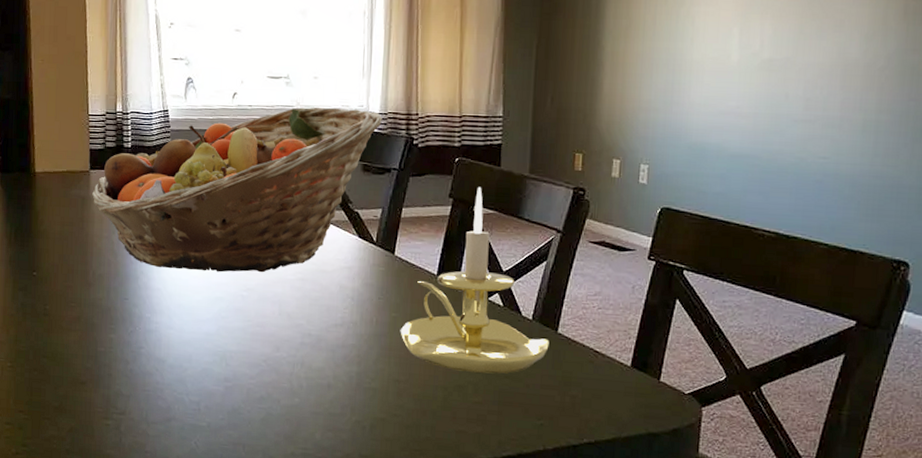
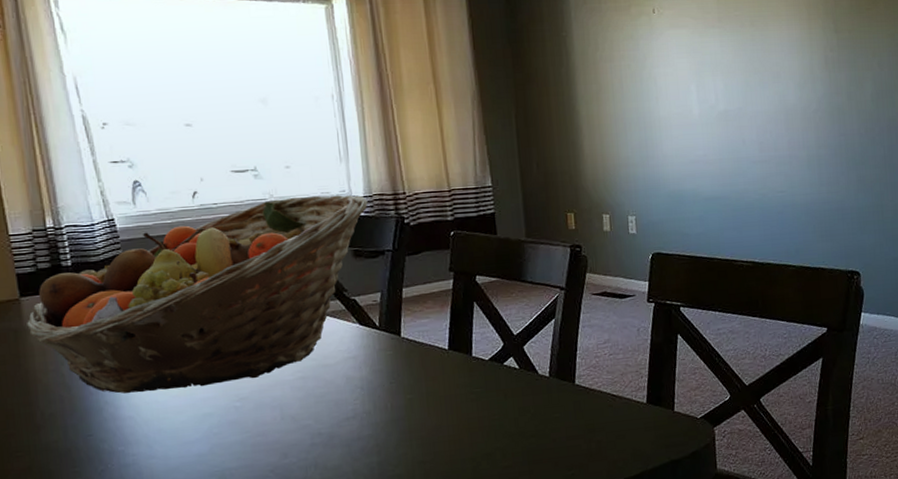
candle holder: present [400,186,549,374] -> none [418,256,569,440]

